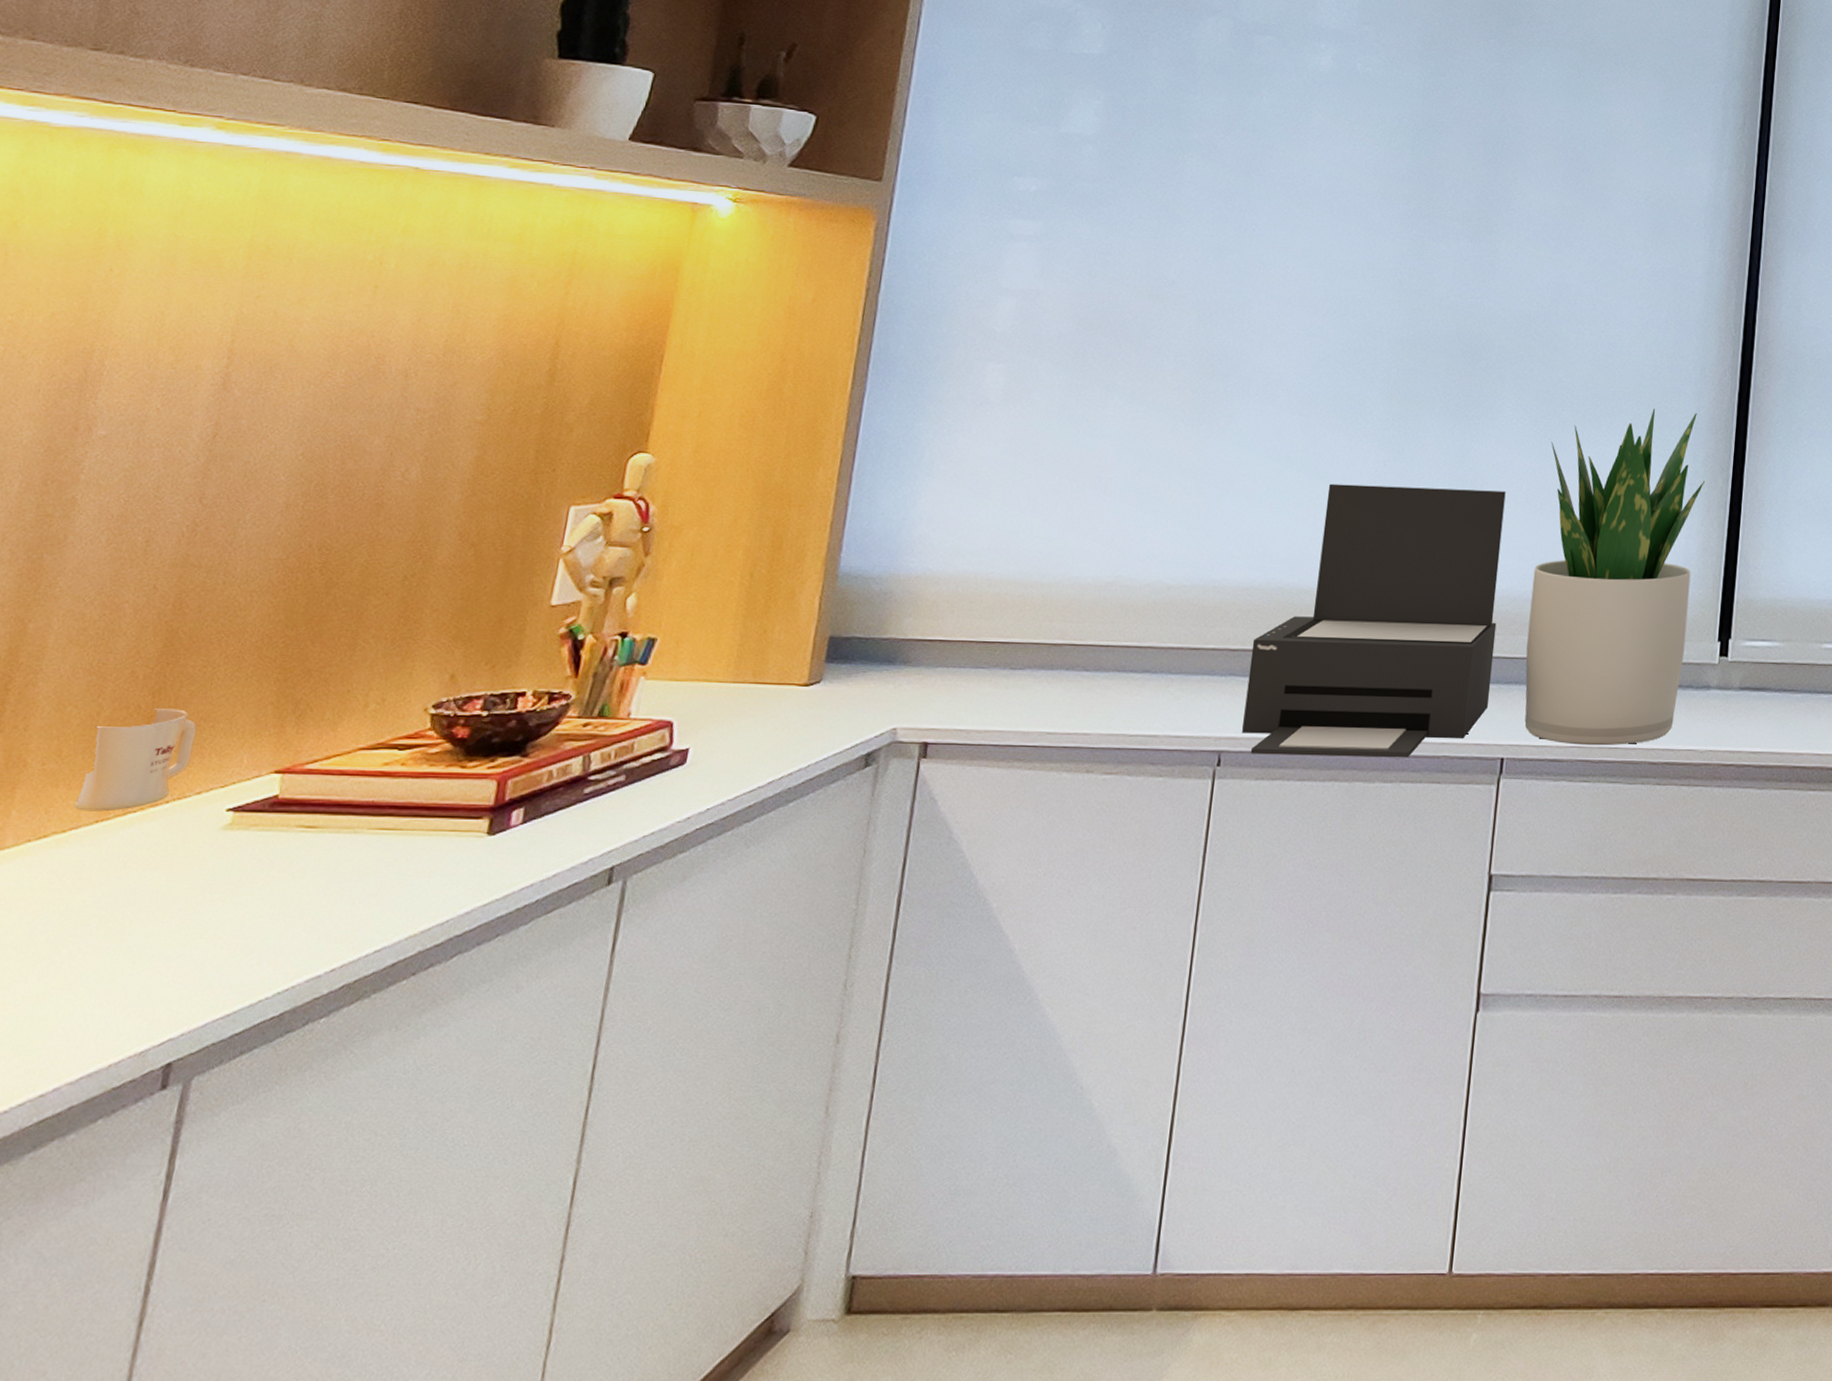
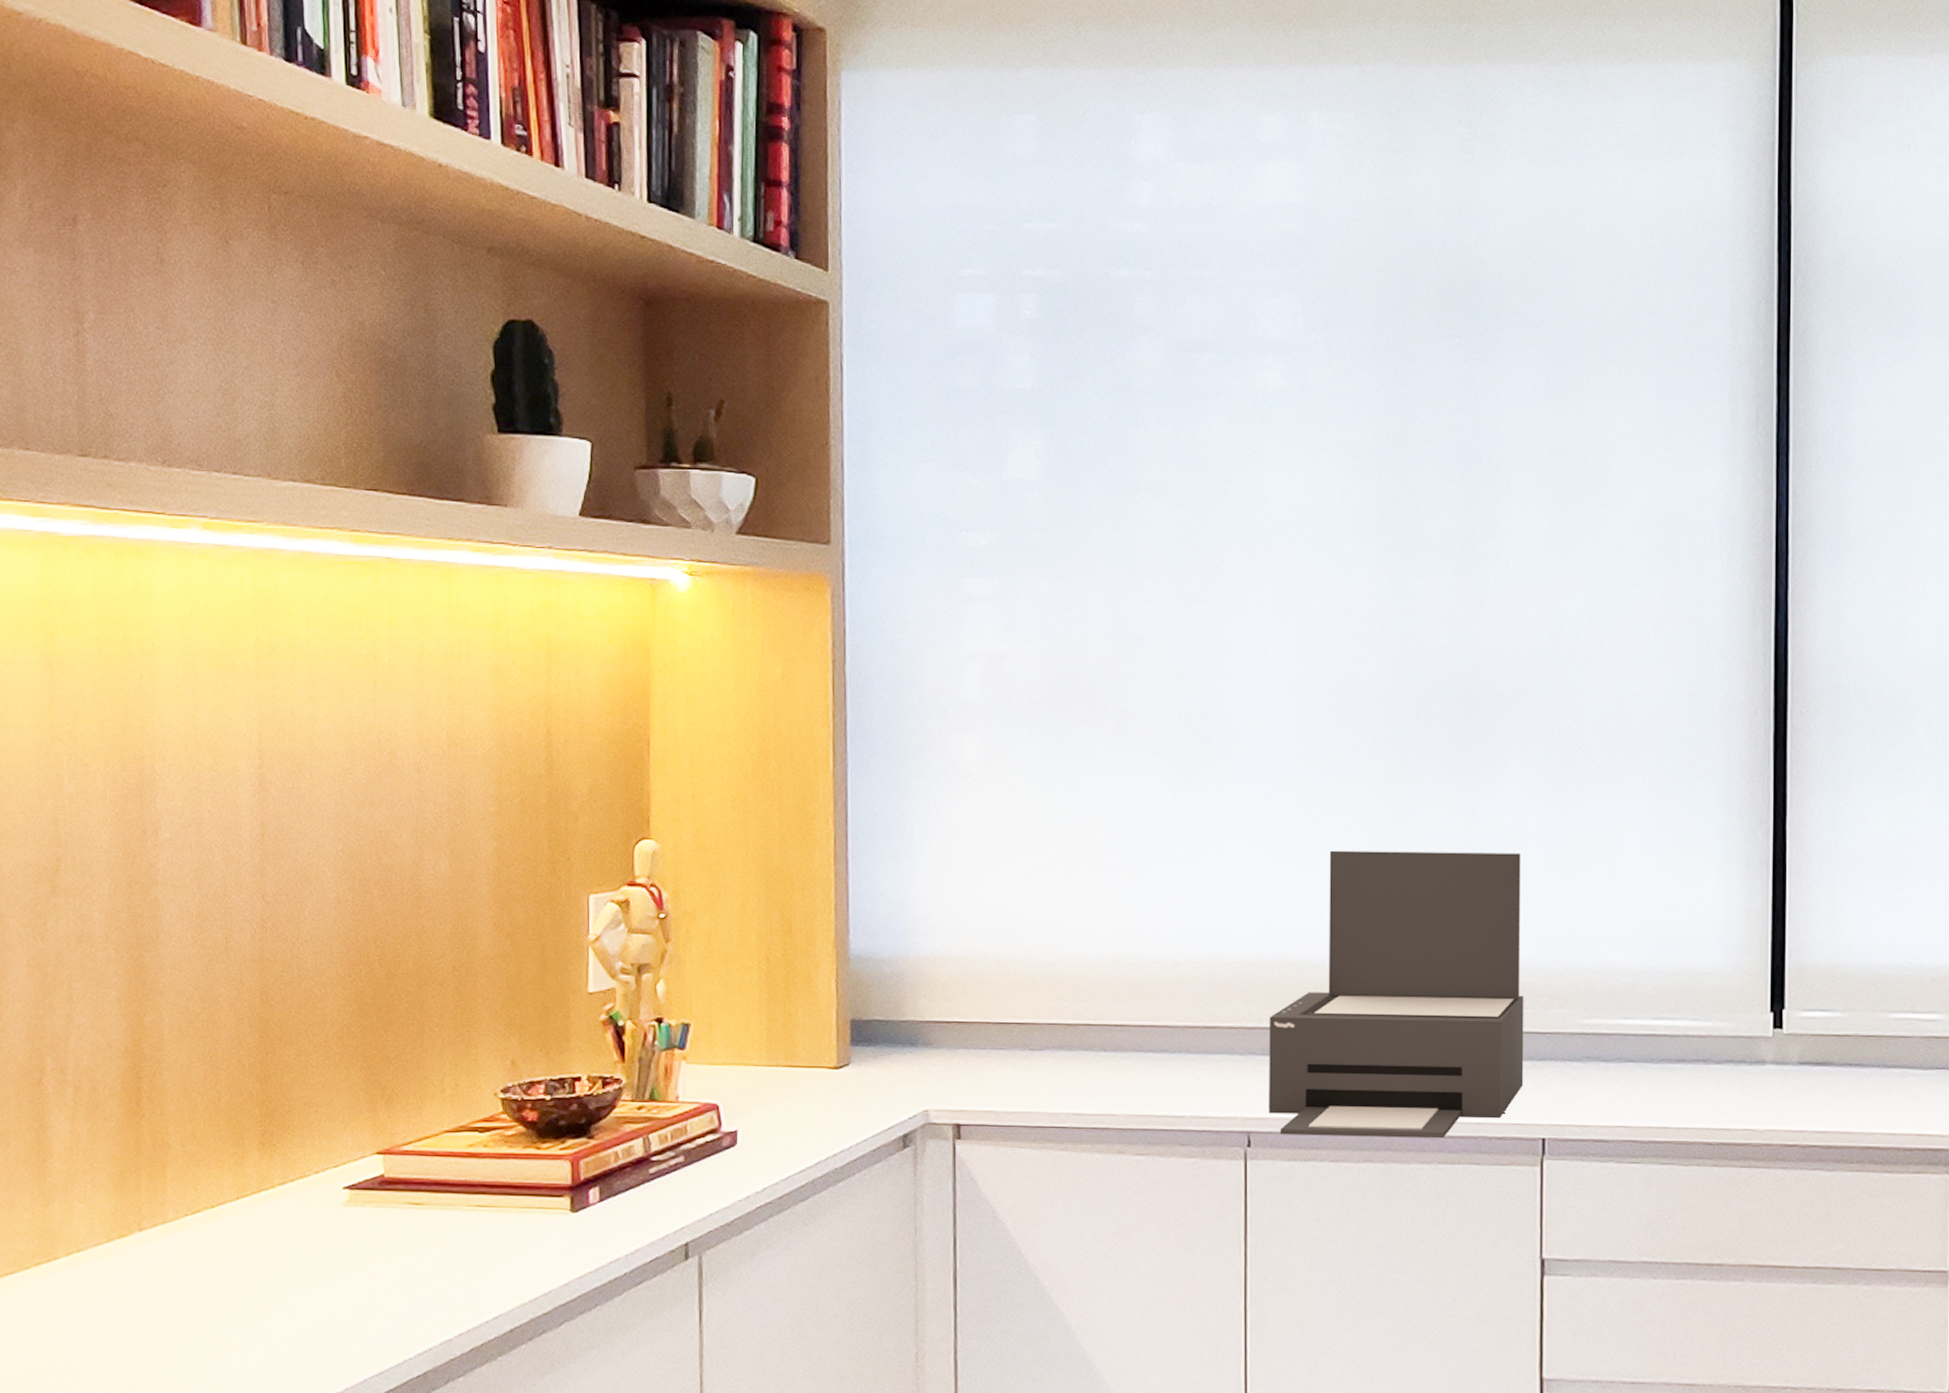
mug: present [74,708,198,812] -> none [216,1094,305,1189]
planter: present [1524,409,1706,746] -> none [1559,756,1743,1126]

